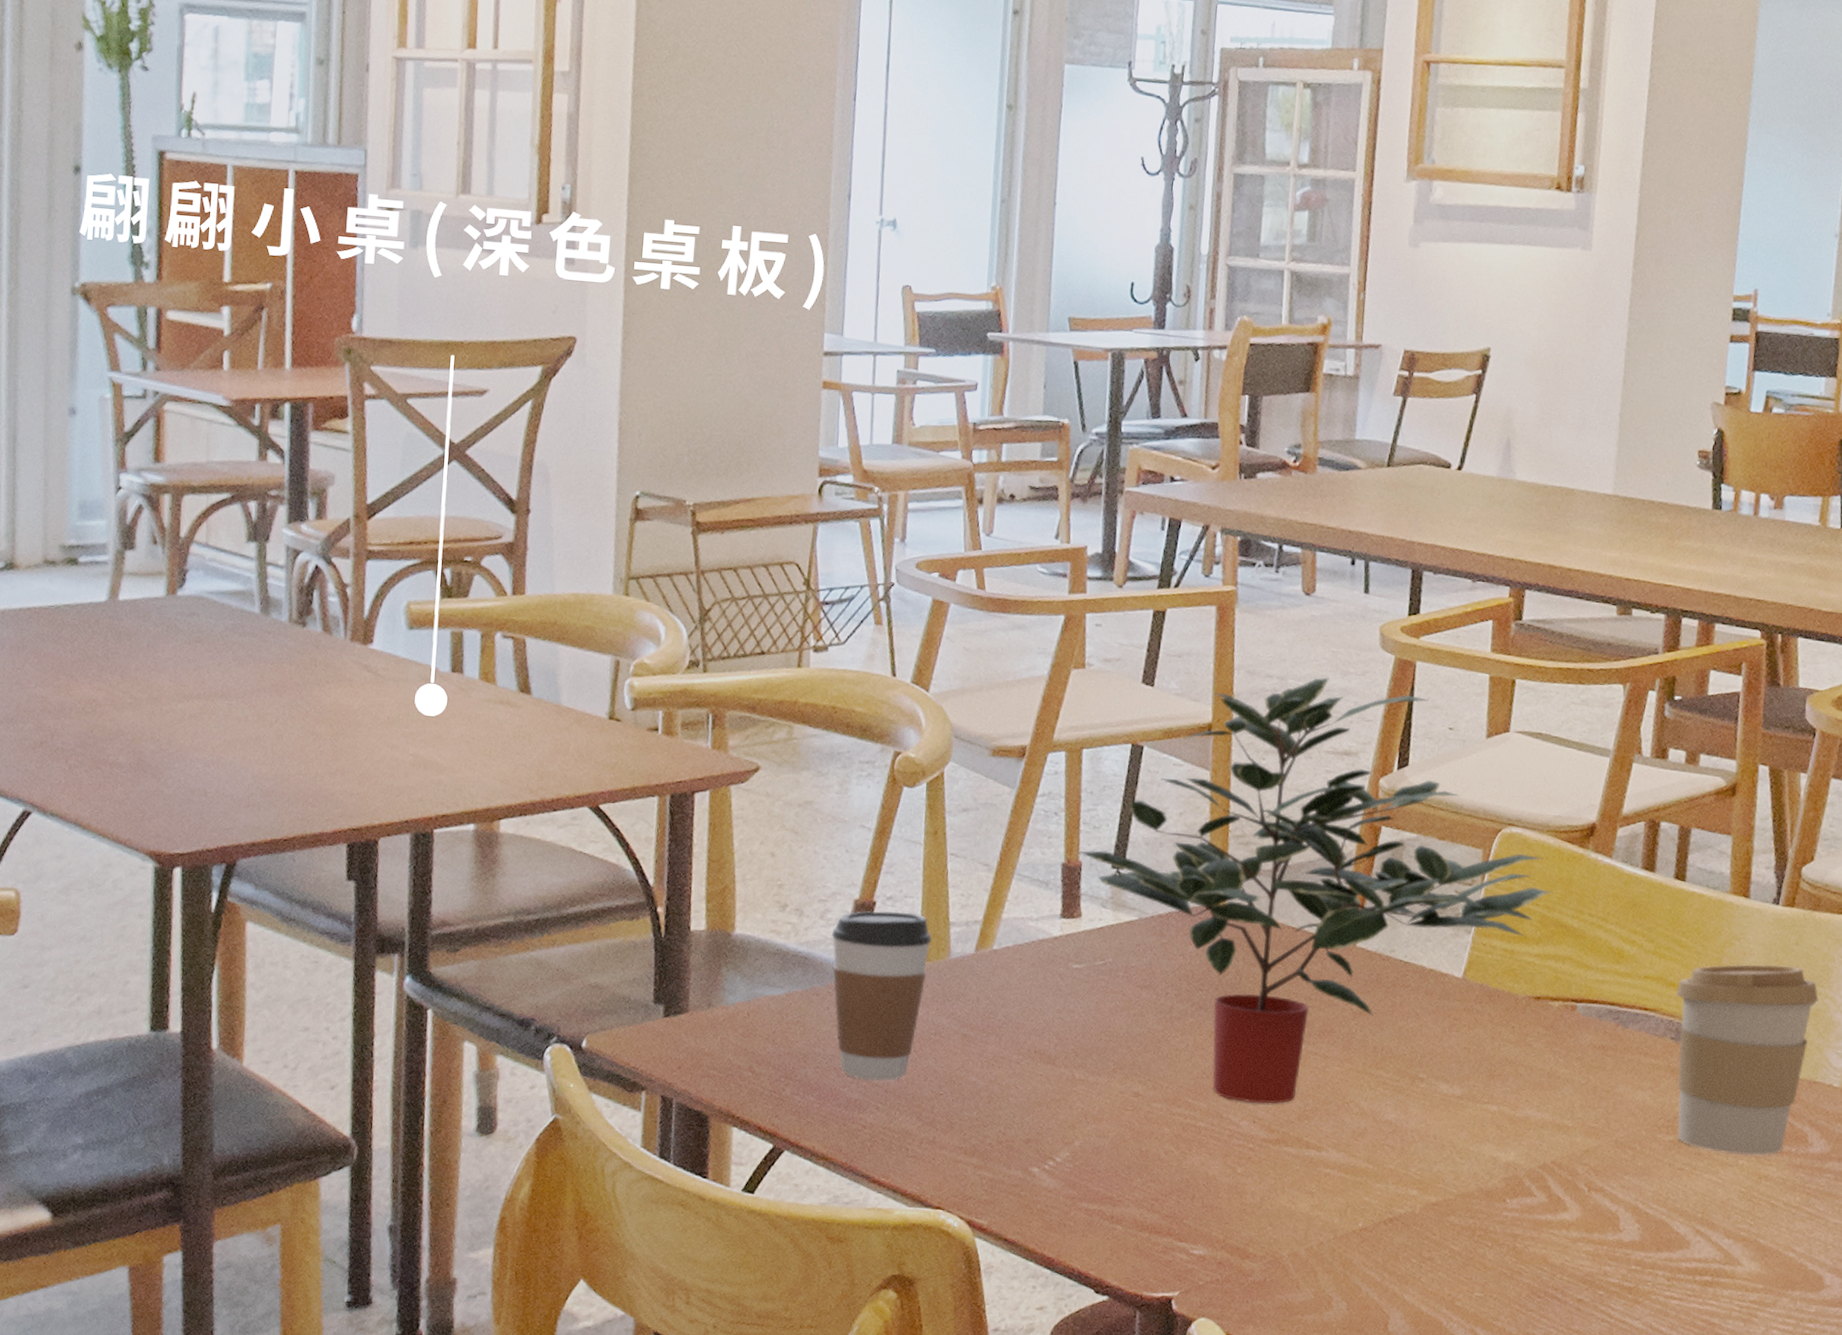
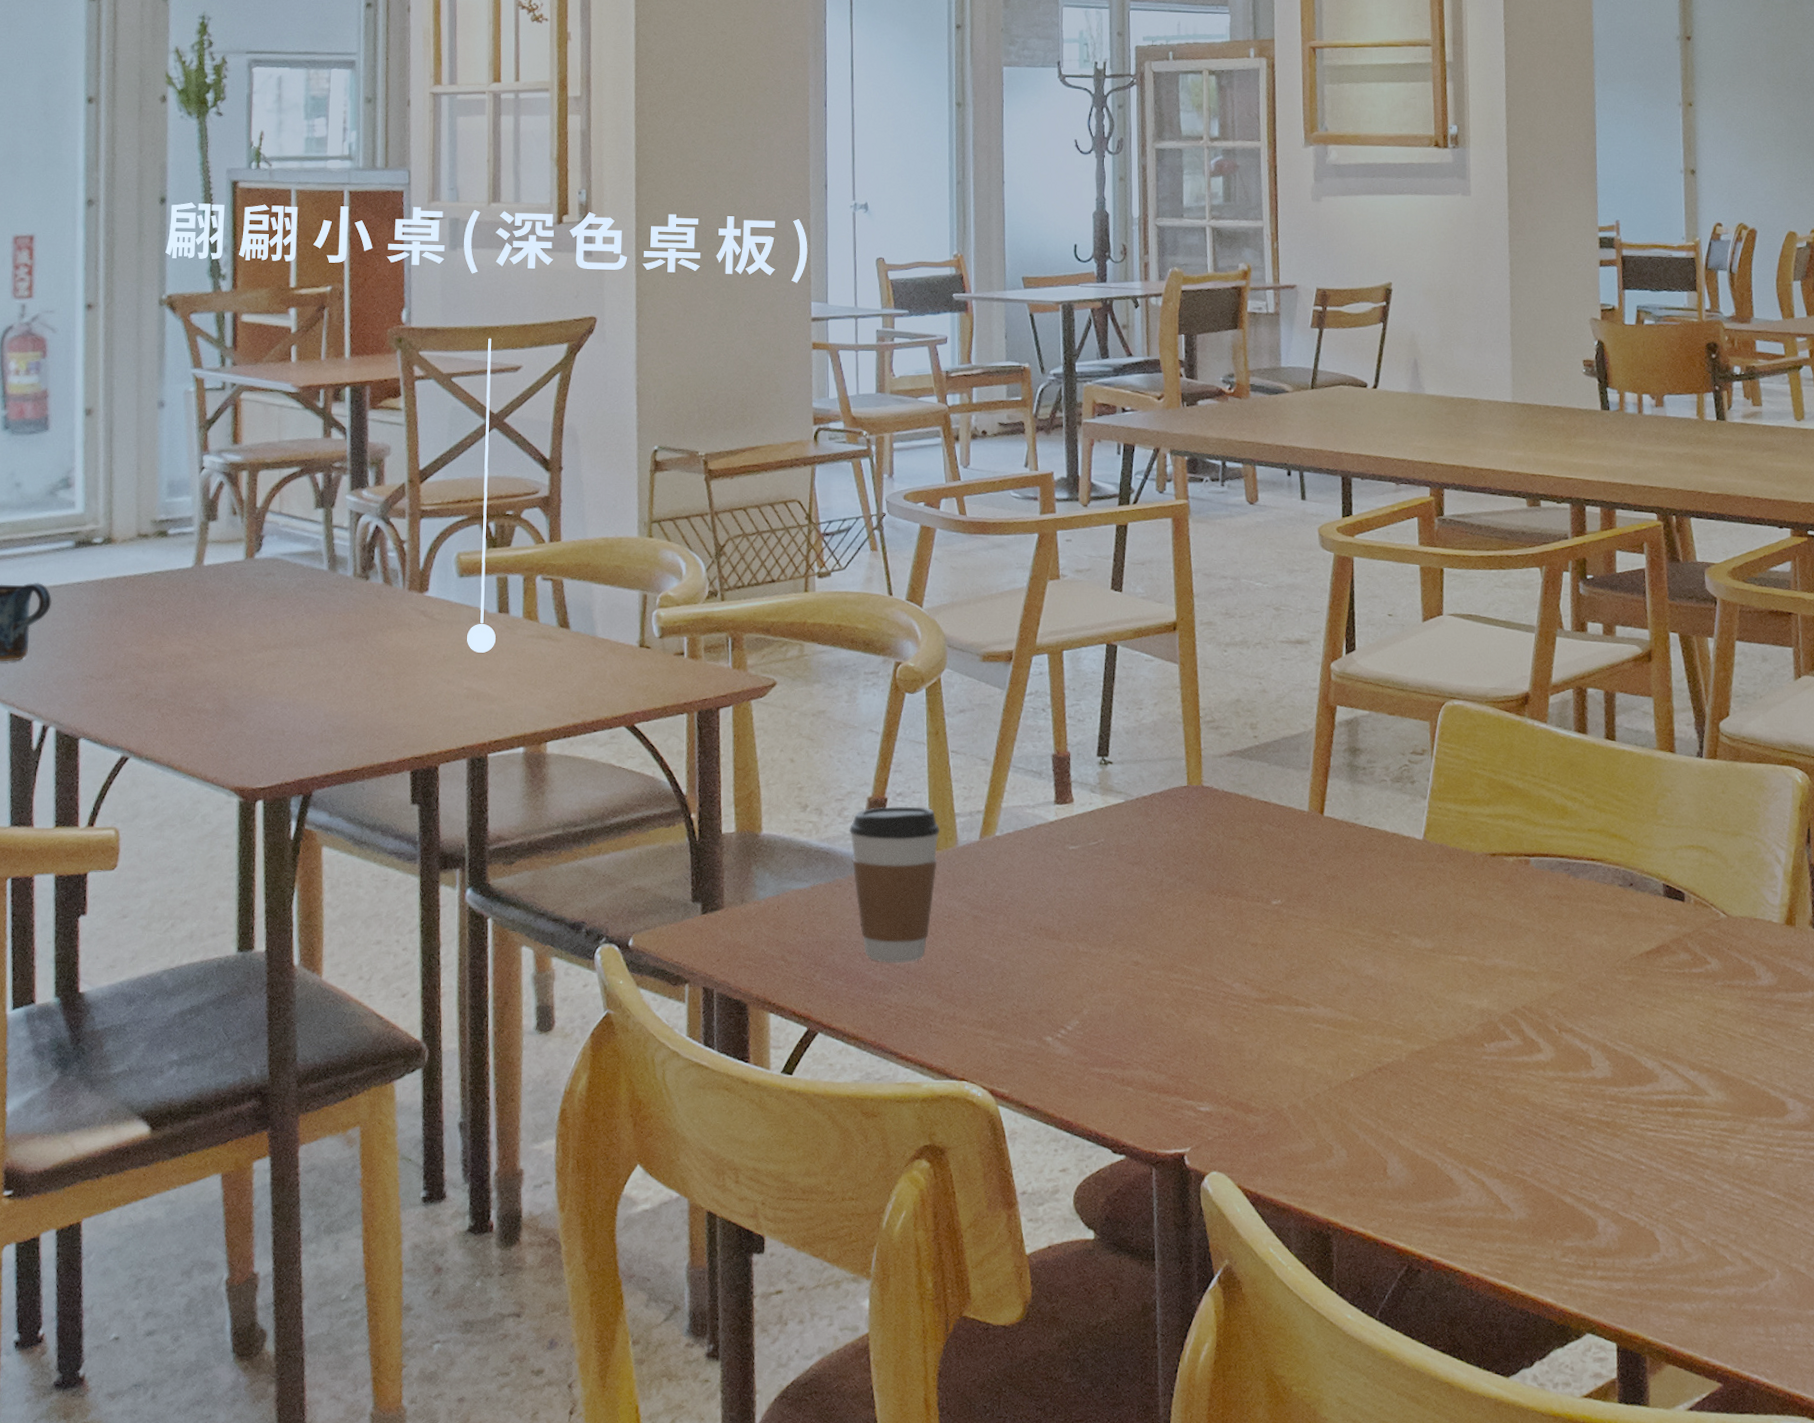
potted plant: present [1079,677,1554,1104] -> none [1067,575,1498,966]
coffee cup: present [1676,964,1819,1156] -> none [1619,812,1749,991]

